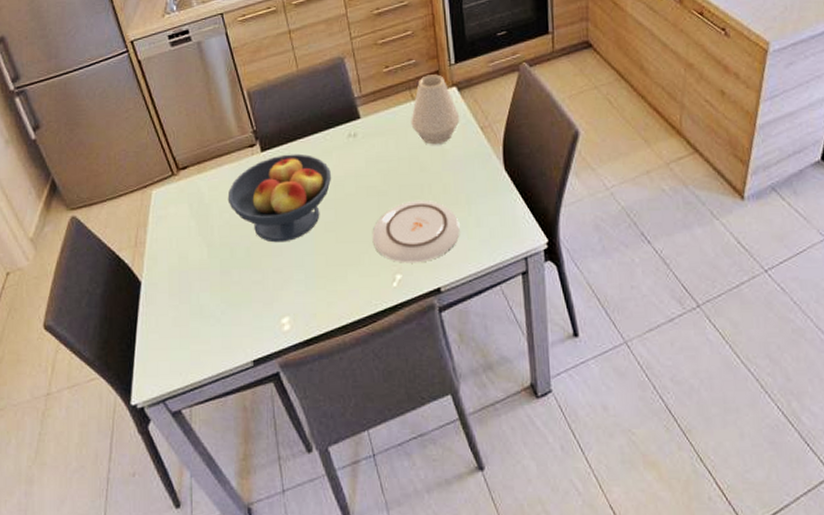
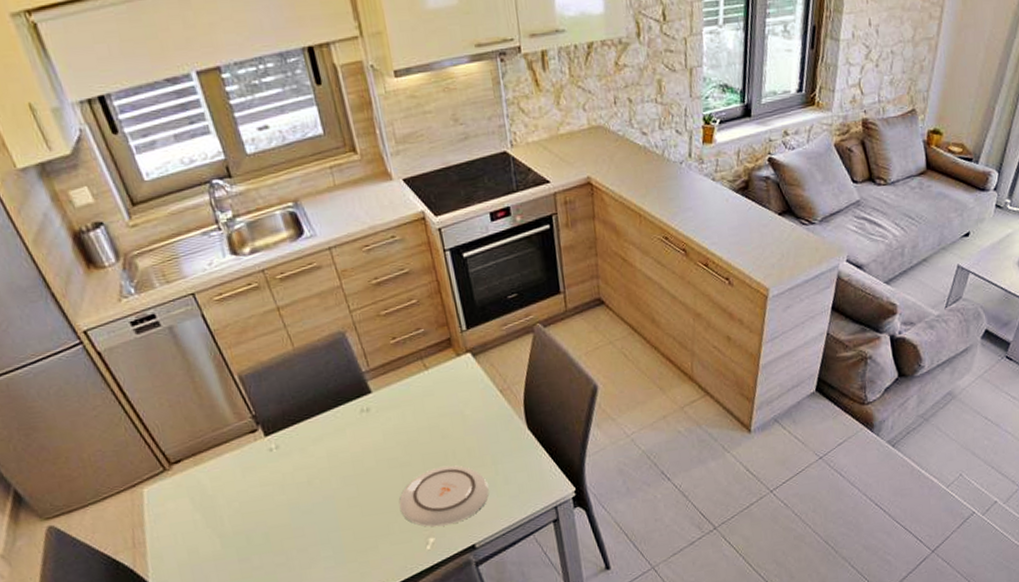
fruit bowl: present [227,153,332,243] -> none [233,434,349,525]
vase: present [411,74,460,145] -> none [426,342,478,412]

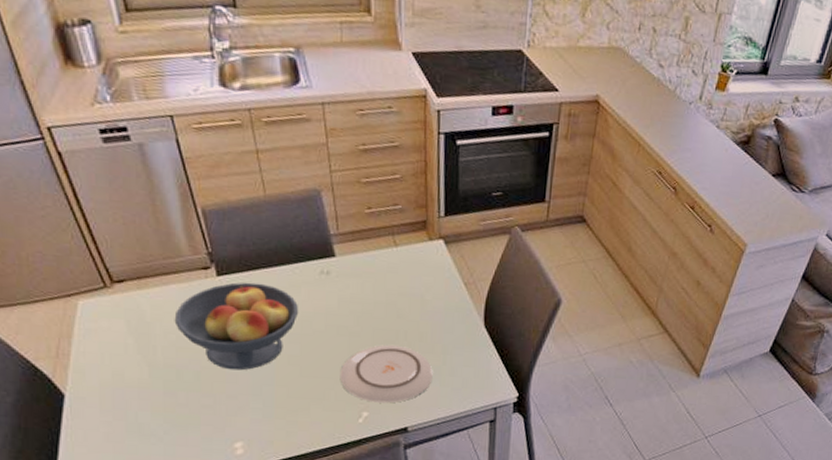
fruit bowl: none [233,434,349,525] -> present [174,282,299,371]

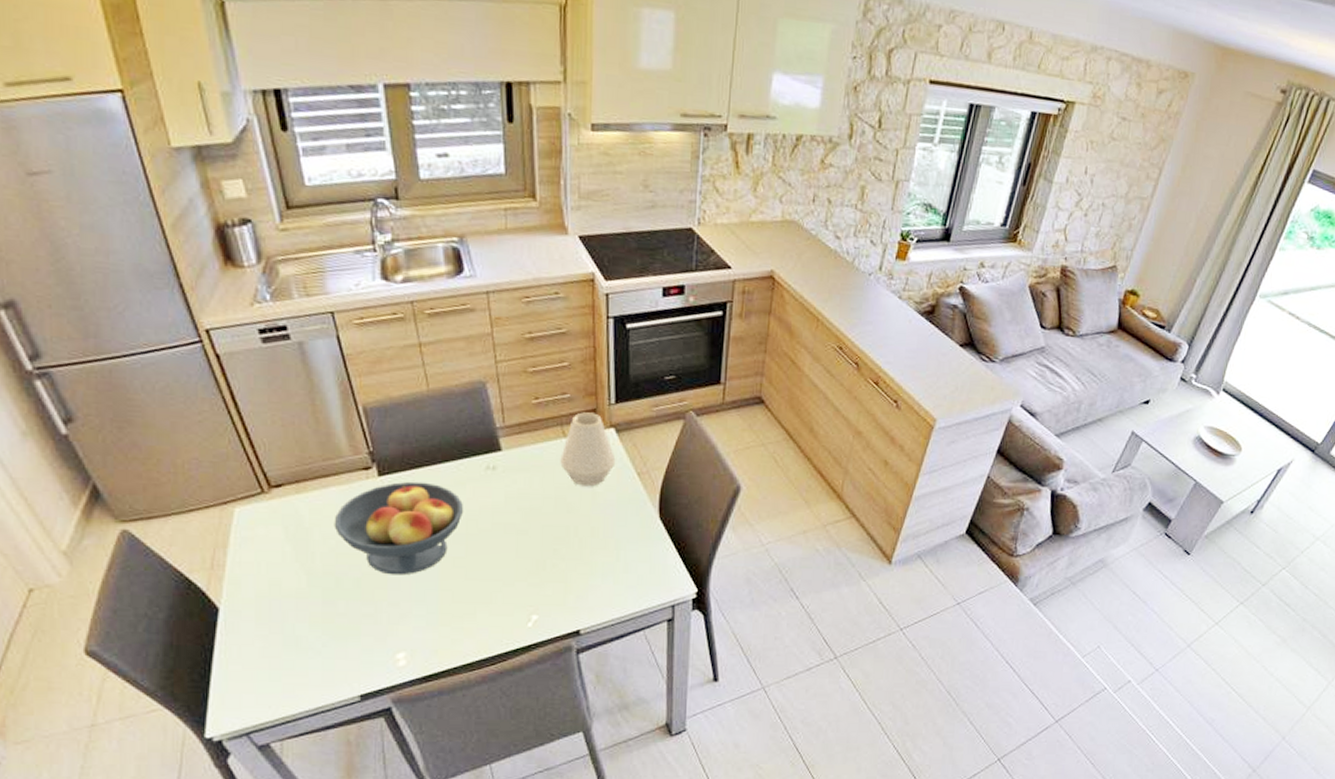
plate: present [339,344,433,403] -> none [507,541,606,605]
vase: none [391,223,444,294] -> present [560,412,616,487]

